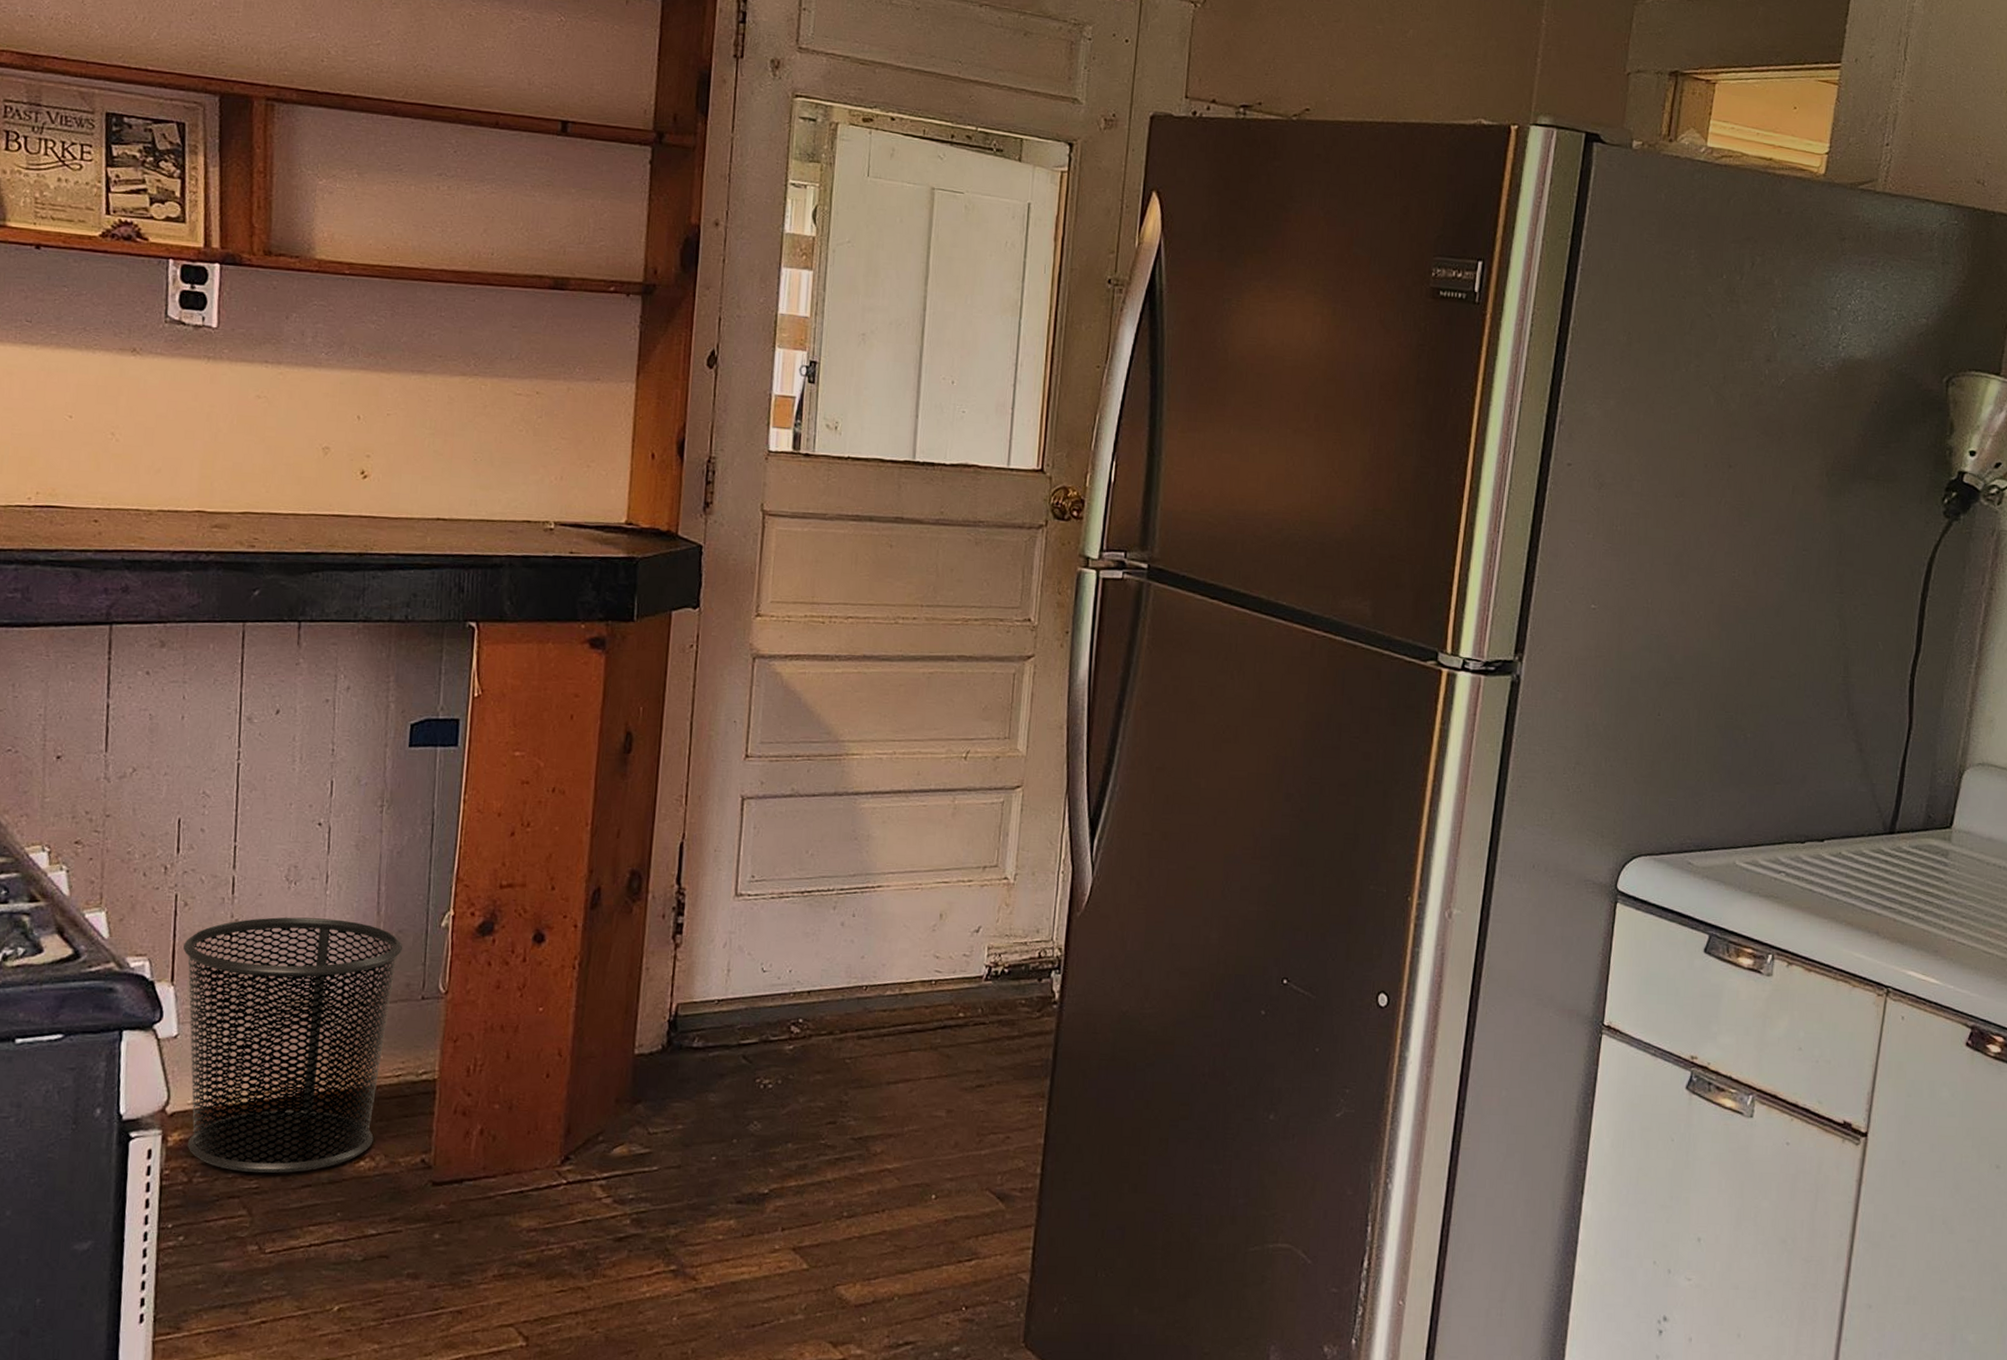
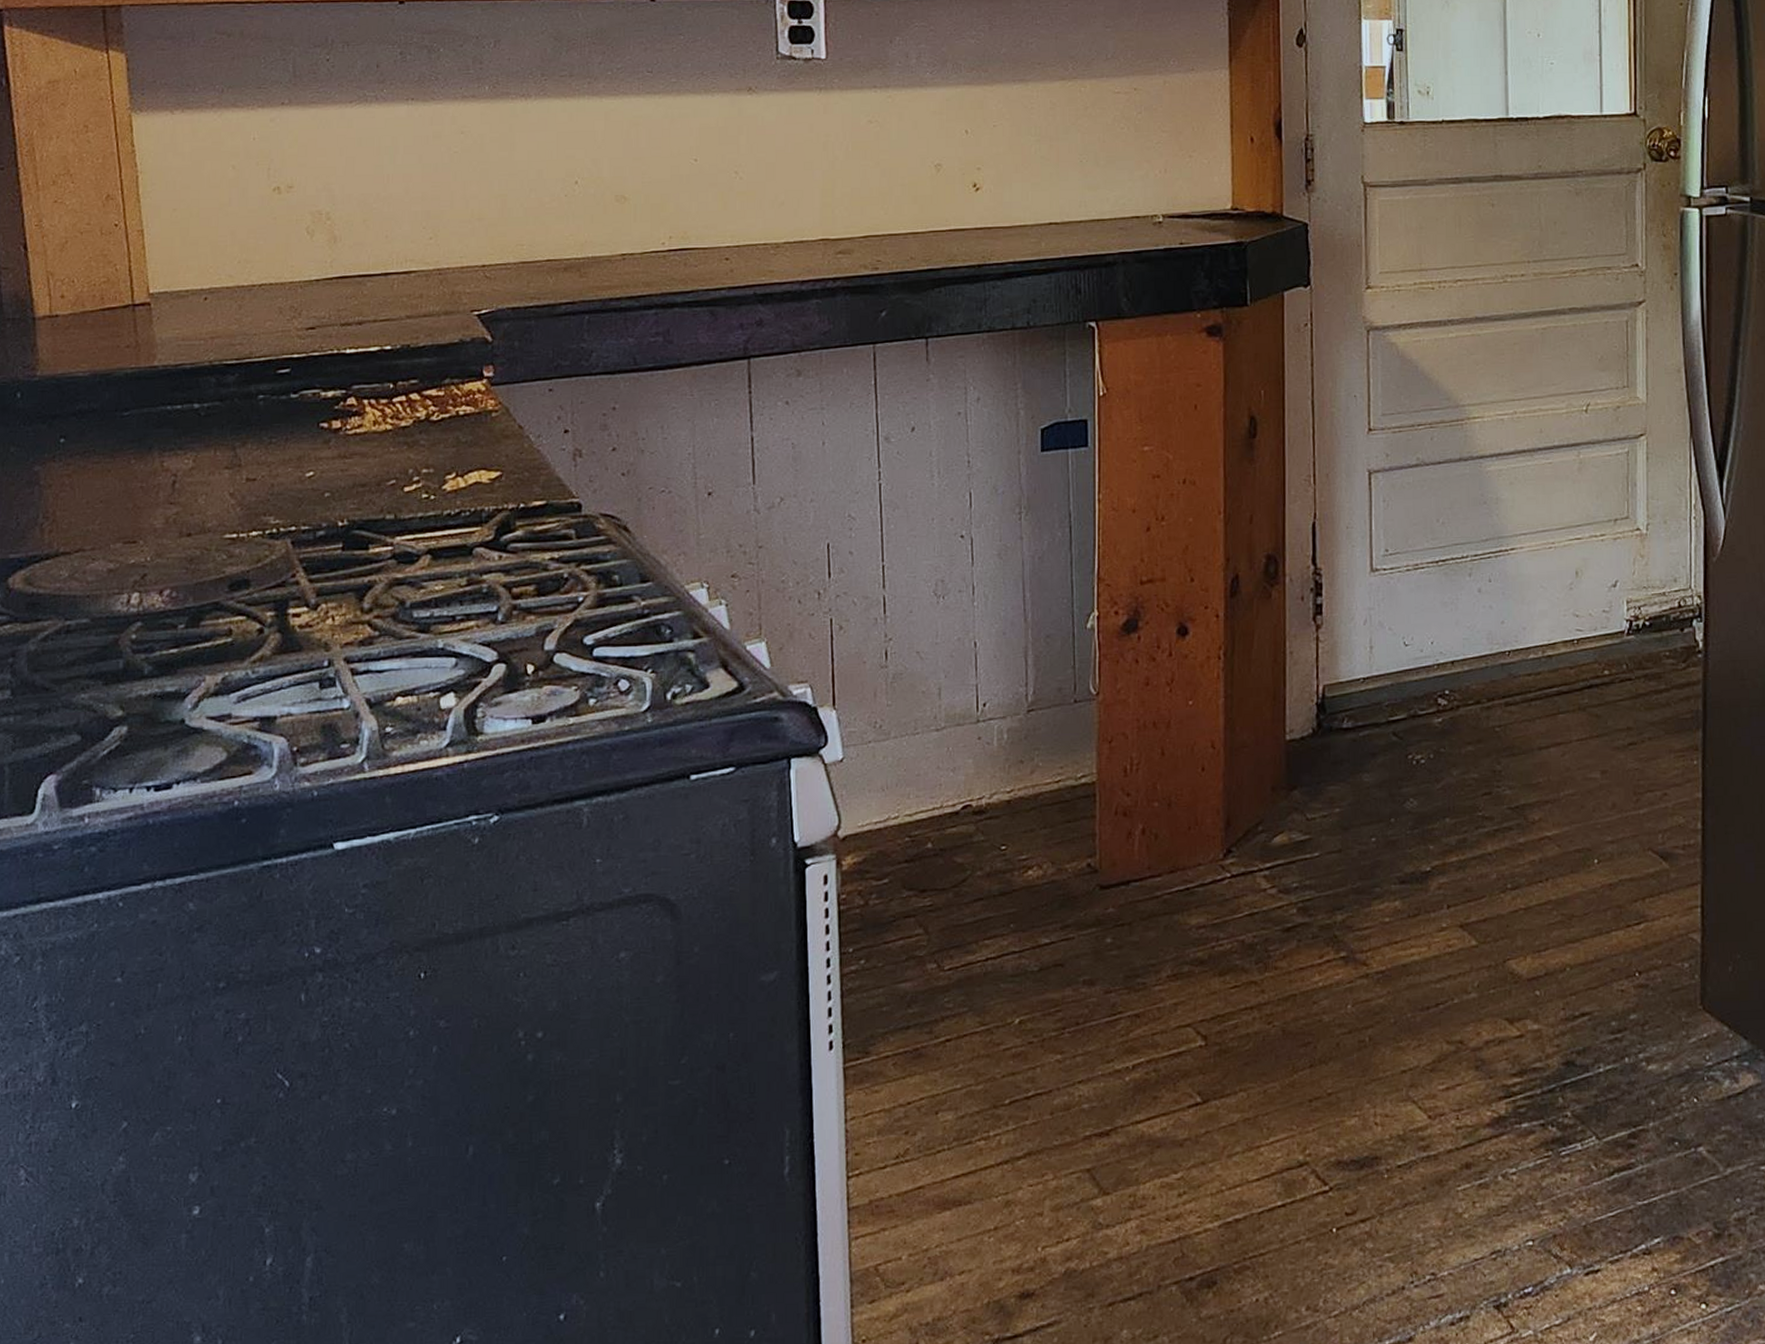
waste bin: present [183,917,403,1173] -> none [842,630,1052,890]

